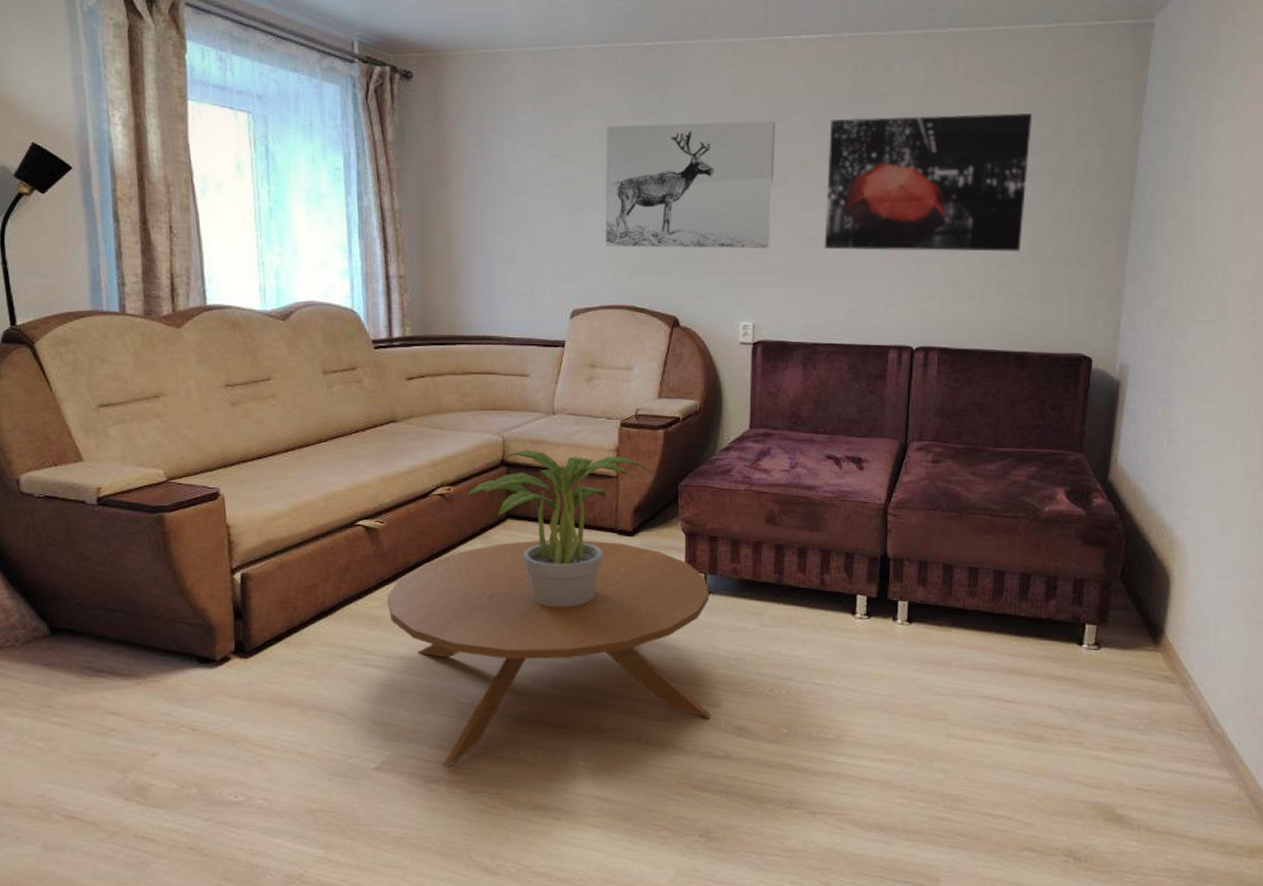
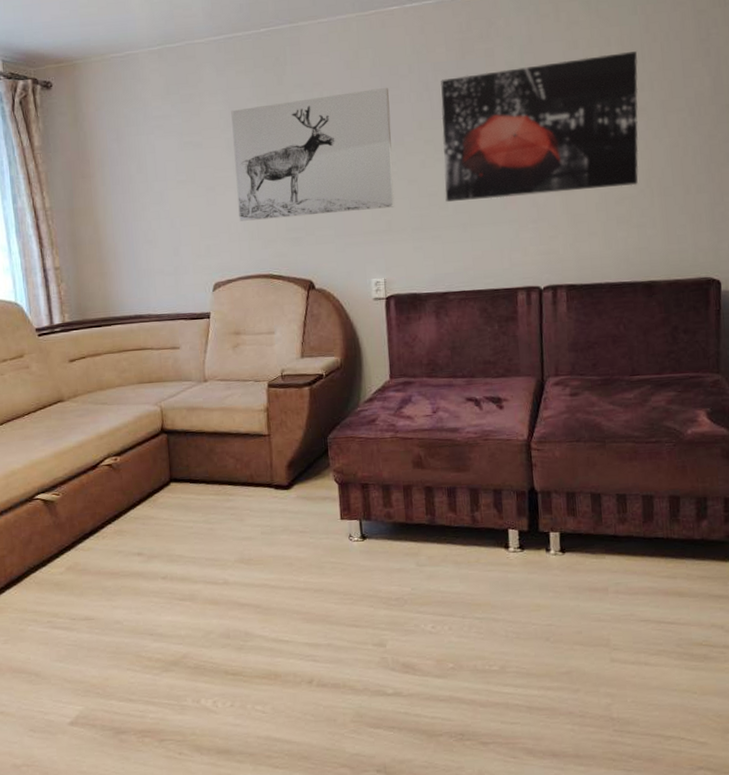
coffee table: present [387,540,712,768] -> none [68,496,378,719]
potted plant: present [467,450,647,608] -> none [132,416,296,562]

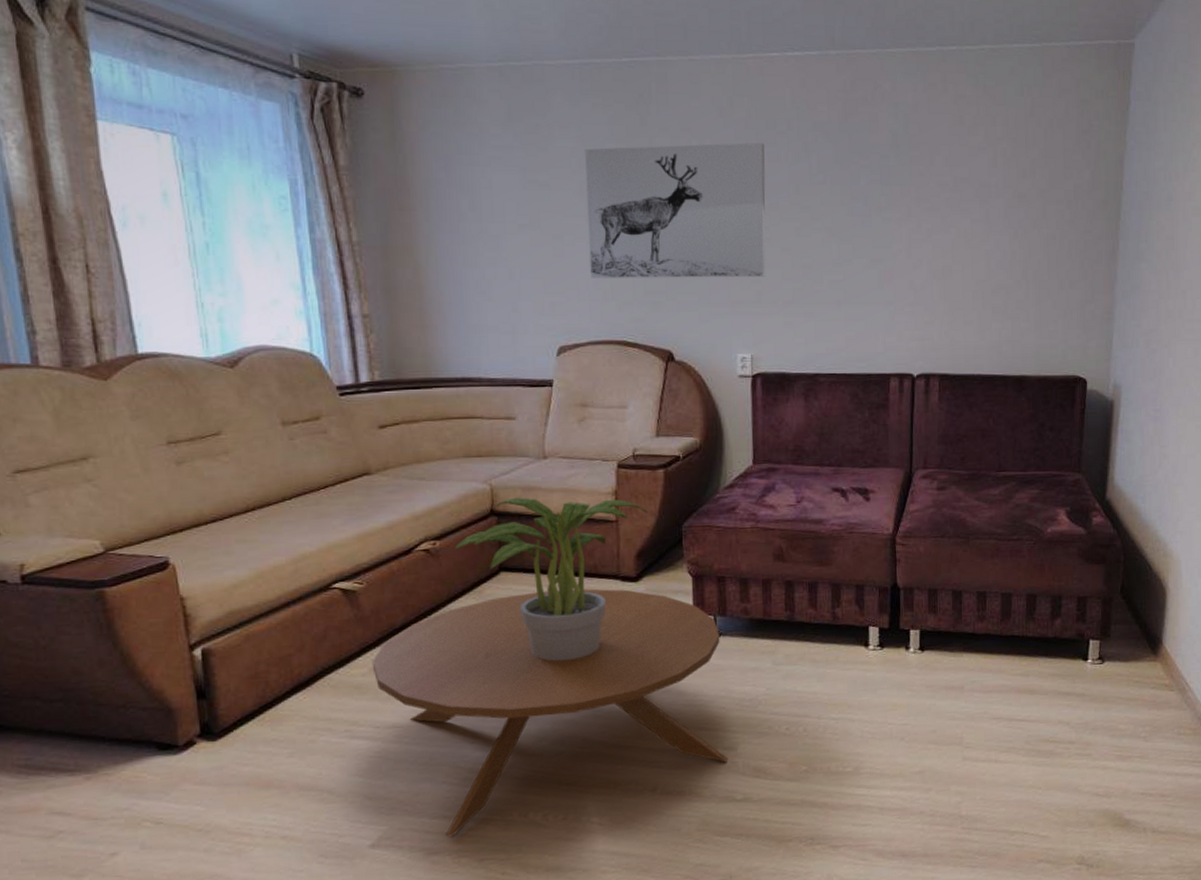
coffee table: none [68,496,378,719] -> present [372,588,729,838]
potted plant: none [132,416,296,562] -> present [454,497,648,662]
wall art: present [441,51,639,202] -> none [819,134,1021,277]

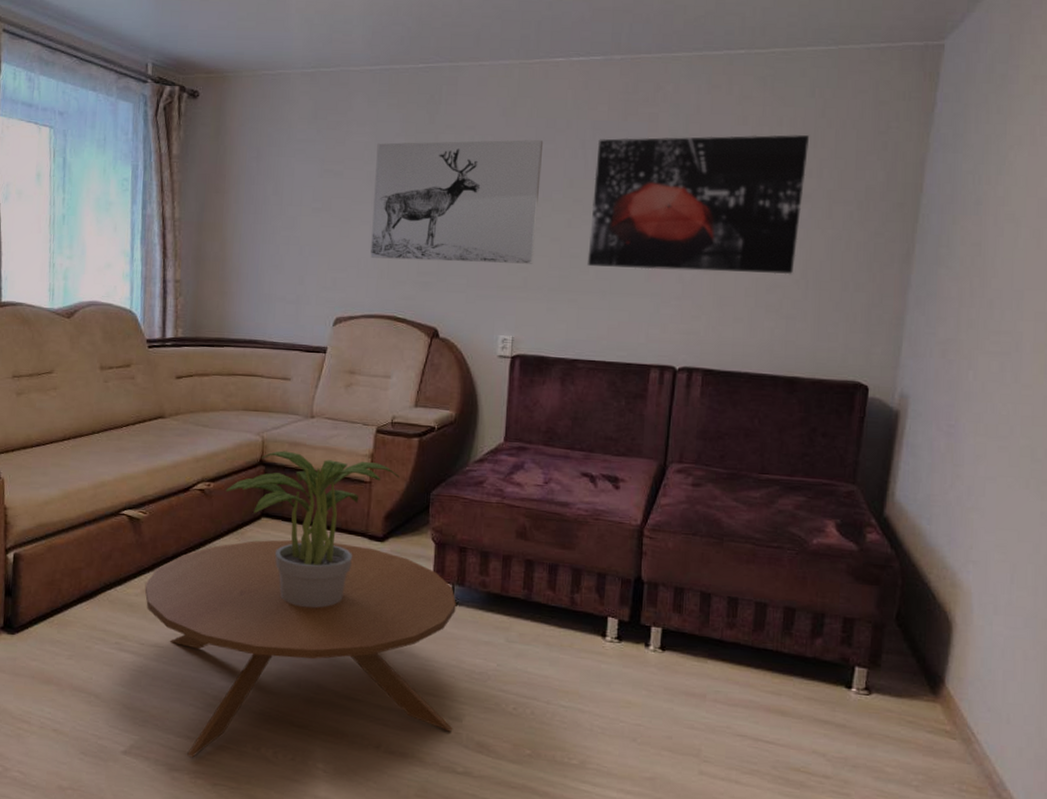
wall art: none [819,134,1021,277] -> present [587,135,809,275]

